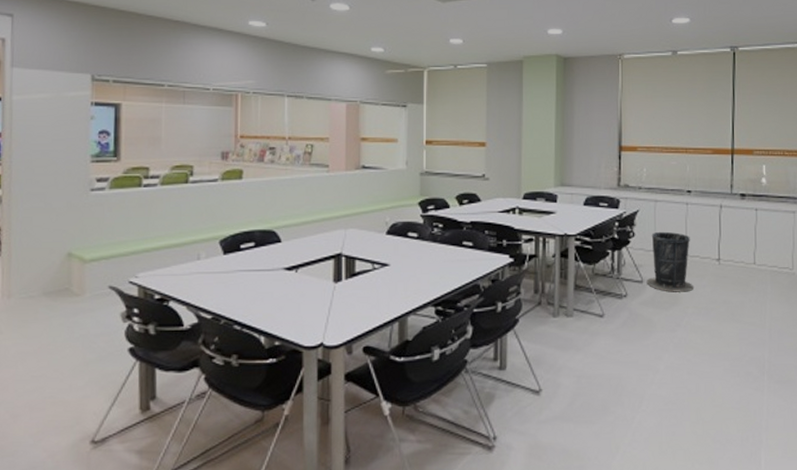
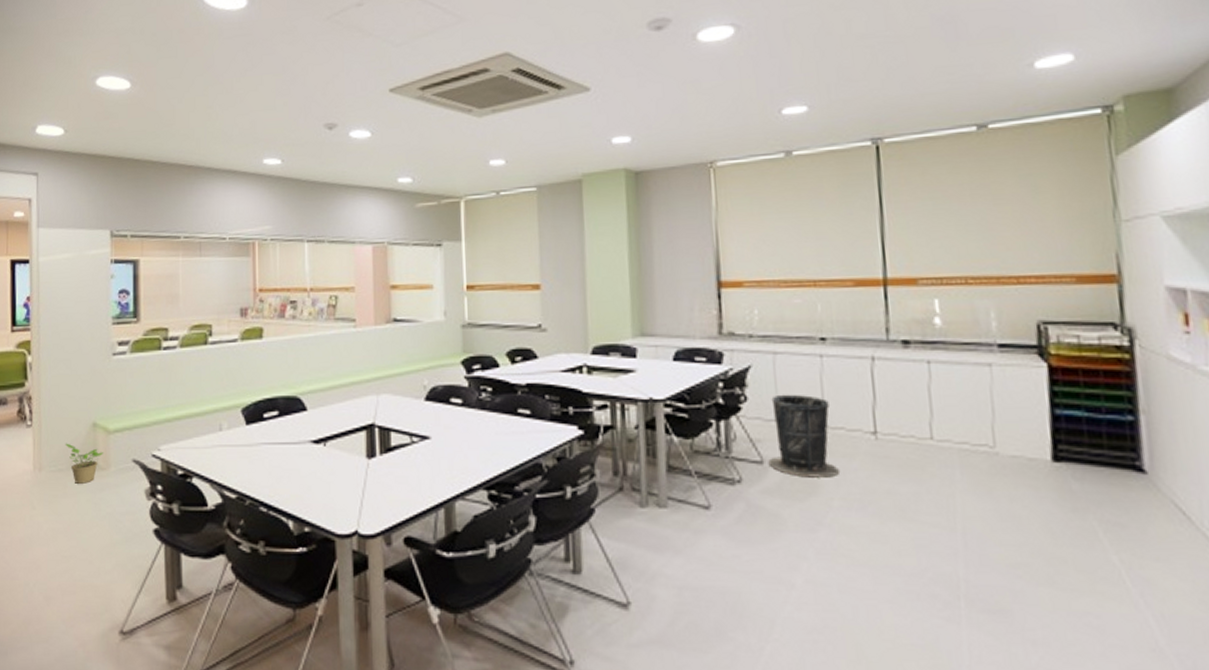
potted plant: none [37,271,79,309] -> present [65,443,104,484]

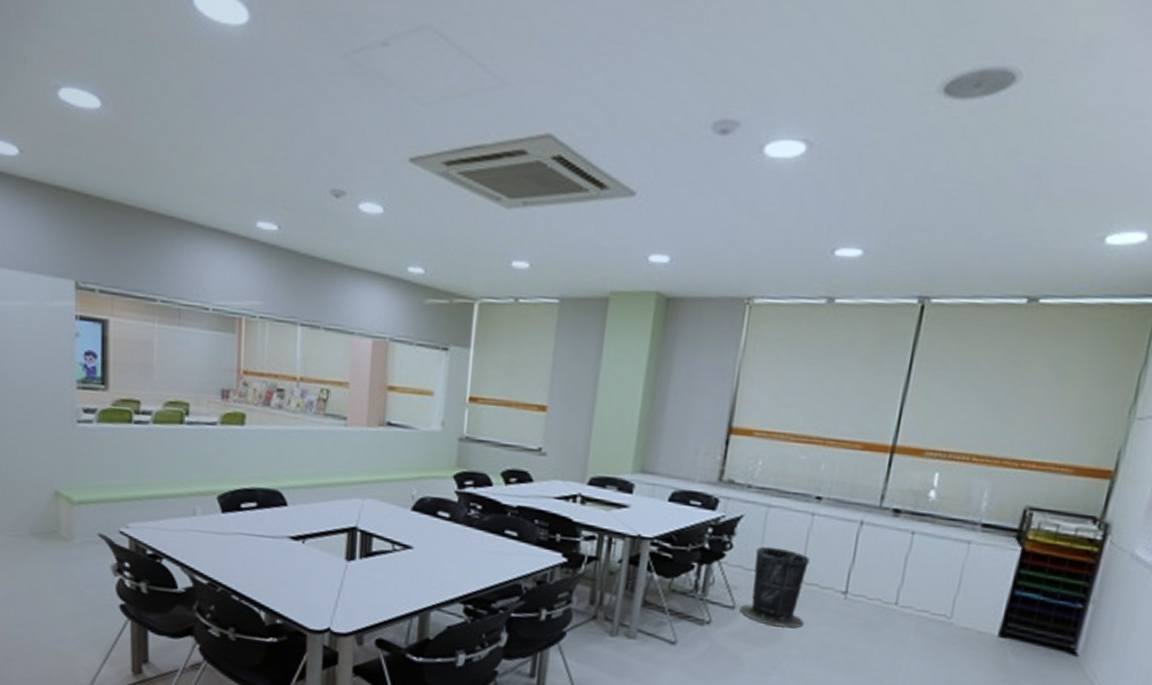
potted plant: present [65,443,104,484] -> none [24,508,67,552]

